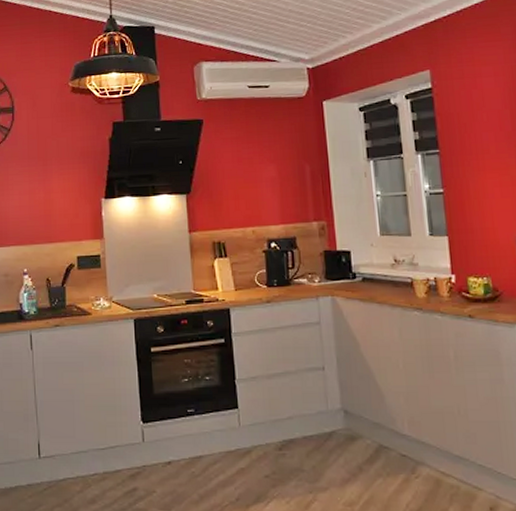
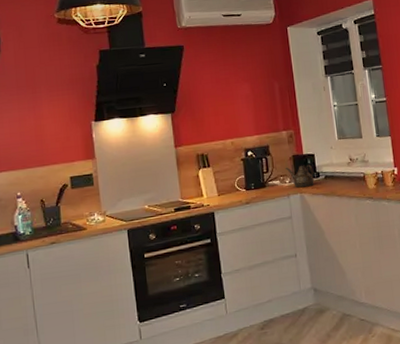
teapot: none [314,262,349,289] -> present [285,164,315,188]

